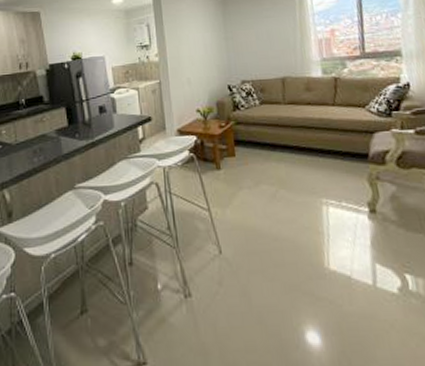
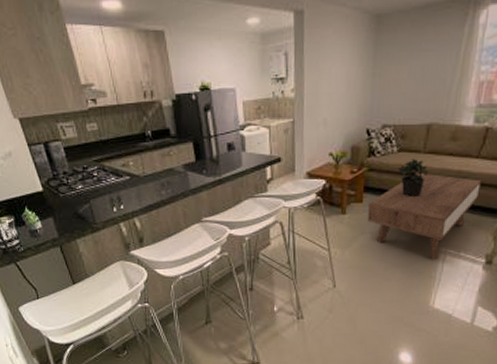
coffee table: none [241,122,345,212] -> present [368,172,481,259]
potted plant: none [263,110,292,148] -> present [398,159,428,198]

